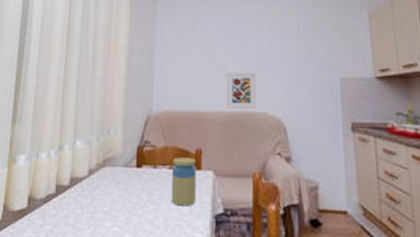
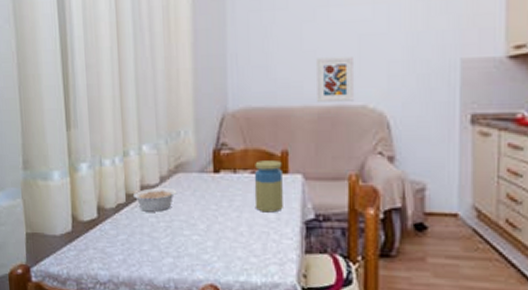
legume: none [62,180,103,203] -> present [132,188,178,212]

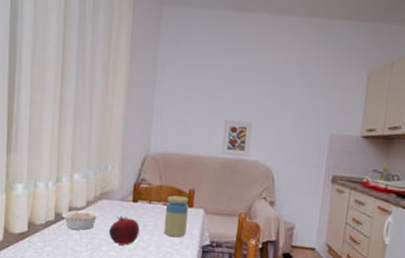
fruit: none [188,191,226,227] -> present [108,216,140,246]

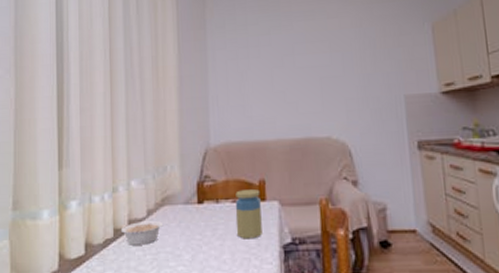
fruit: present [108,216,140,246] -> none [174,221,209,257]
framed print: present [222,120,252,158] -> none [286,96,319,136]

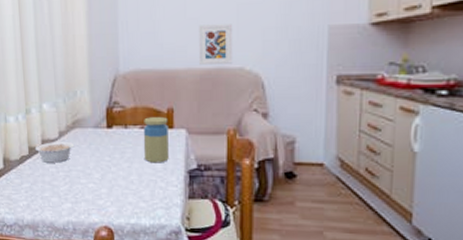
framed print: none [286,96,319,136] -> present [199,24,232,66]

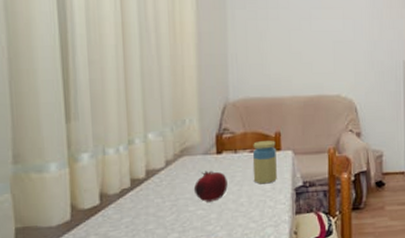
legume: present [34,142,75,163] -> none [137,171,183,194]
fruit: none [85,144,118,176] -> present [193,170,228,202]
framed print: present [199,24,232,66] -> none [302,58,330,94]

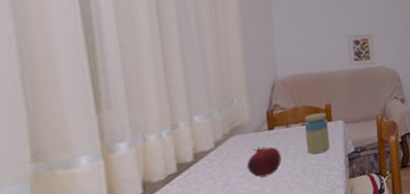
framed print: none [302,58,330,94] -> present [347,33,375,67]

